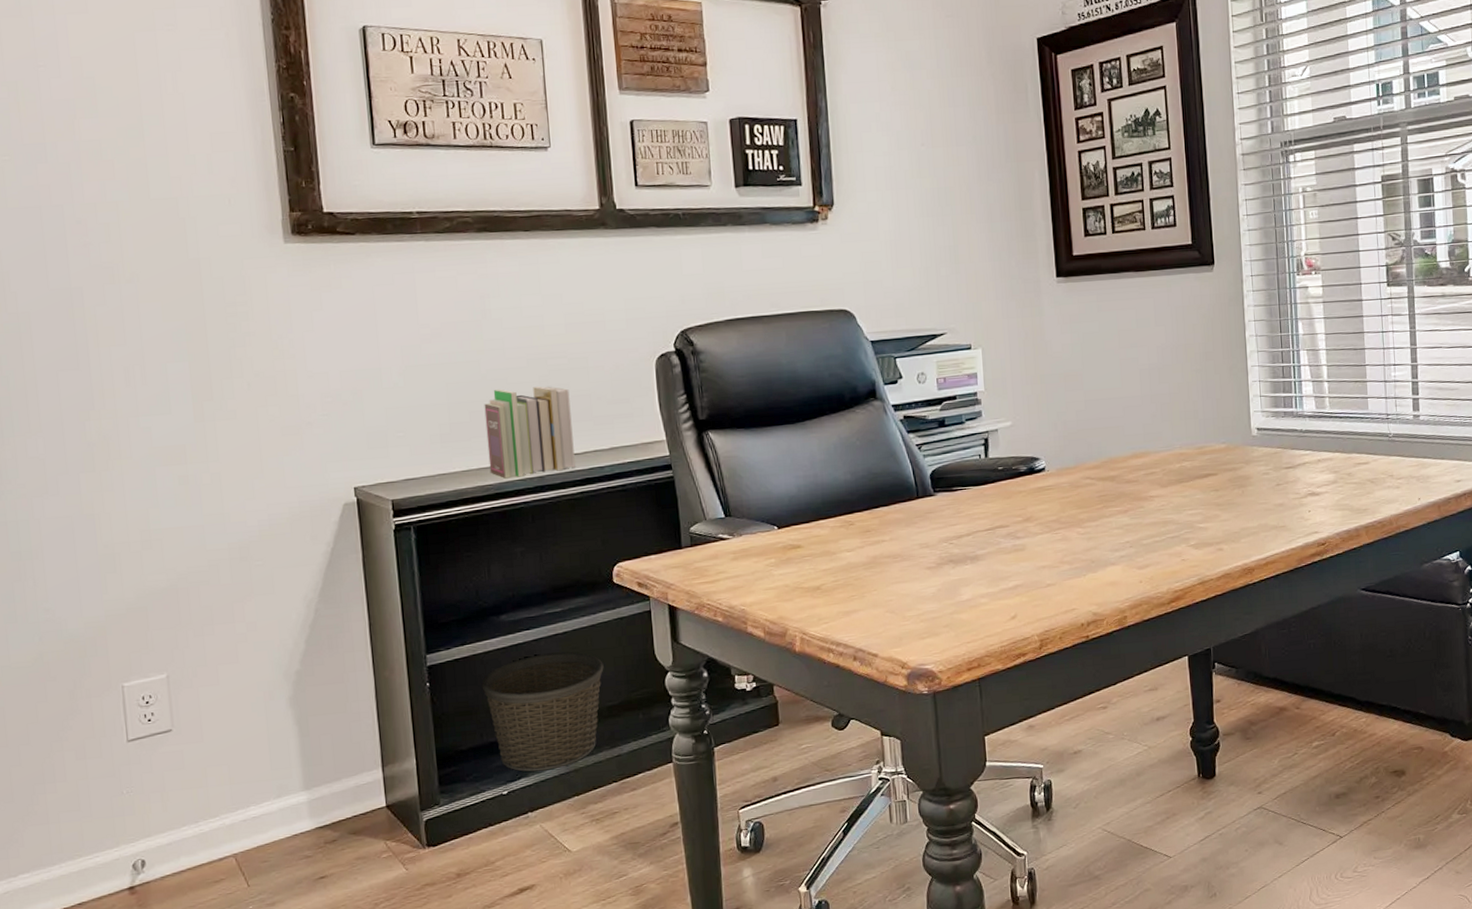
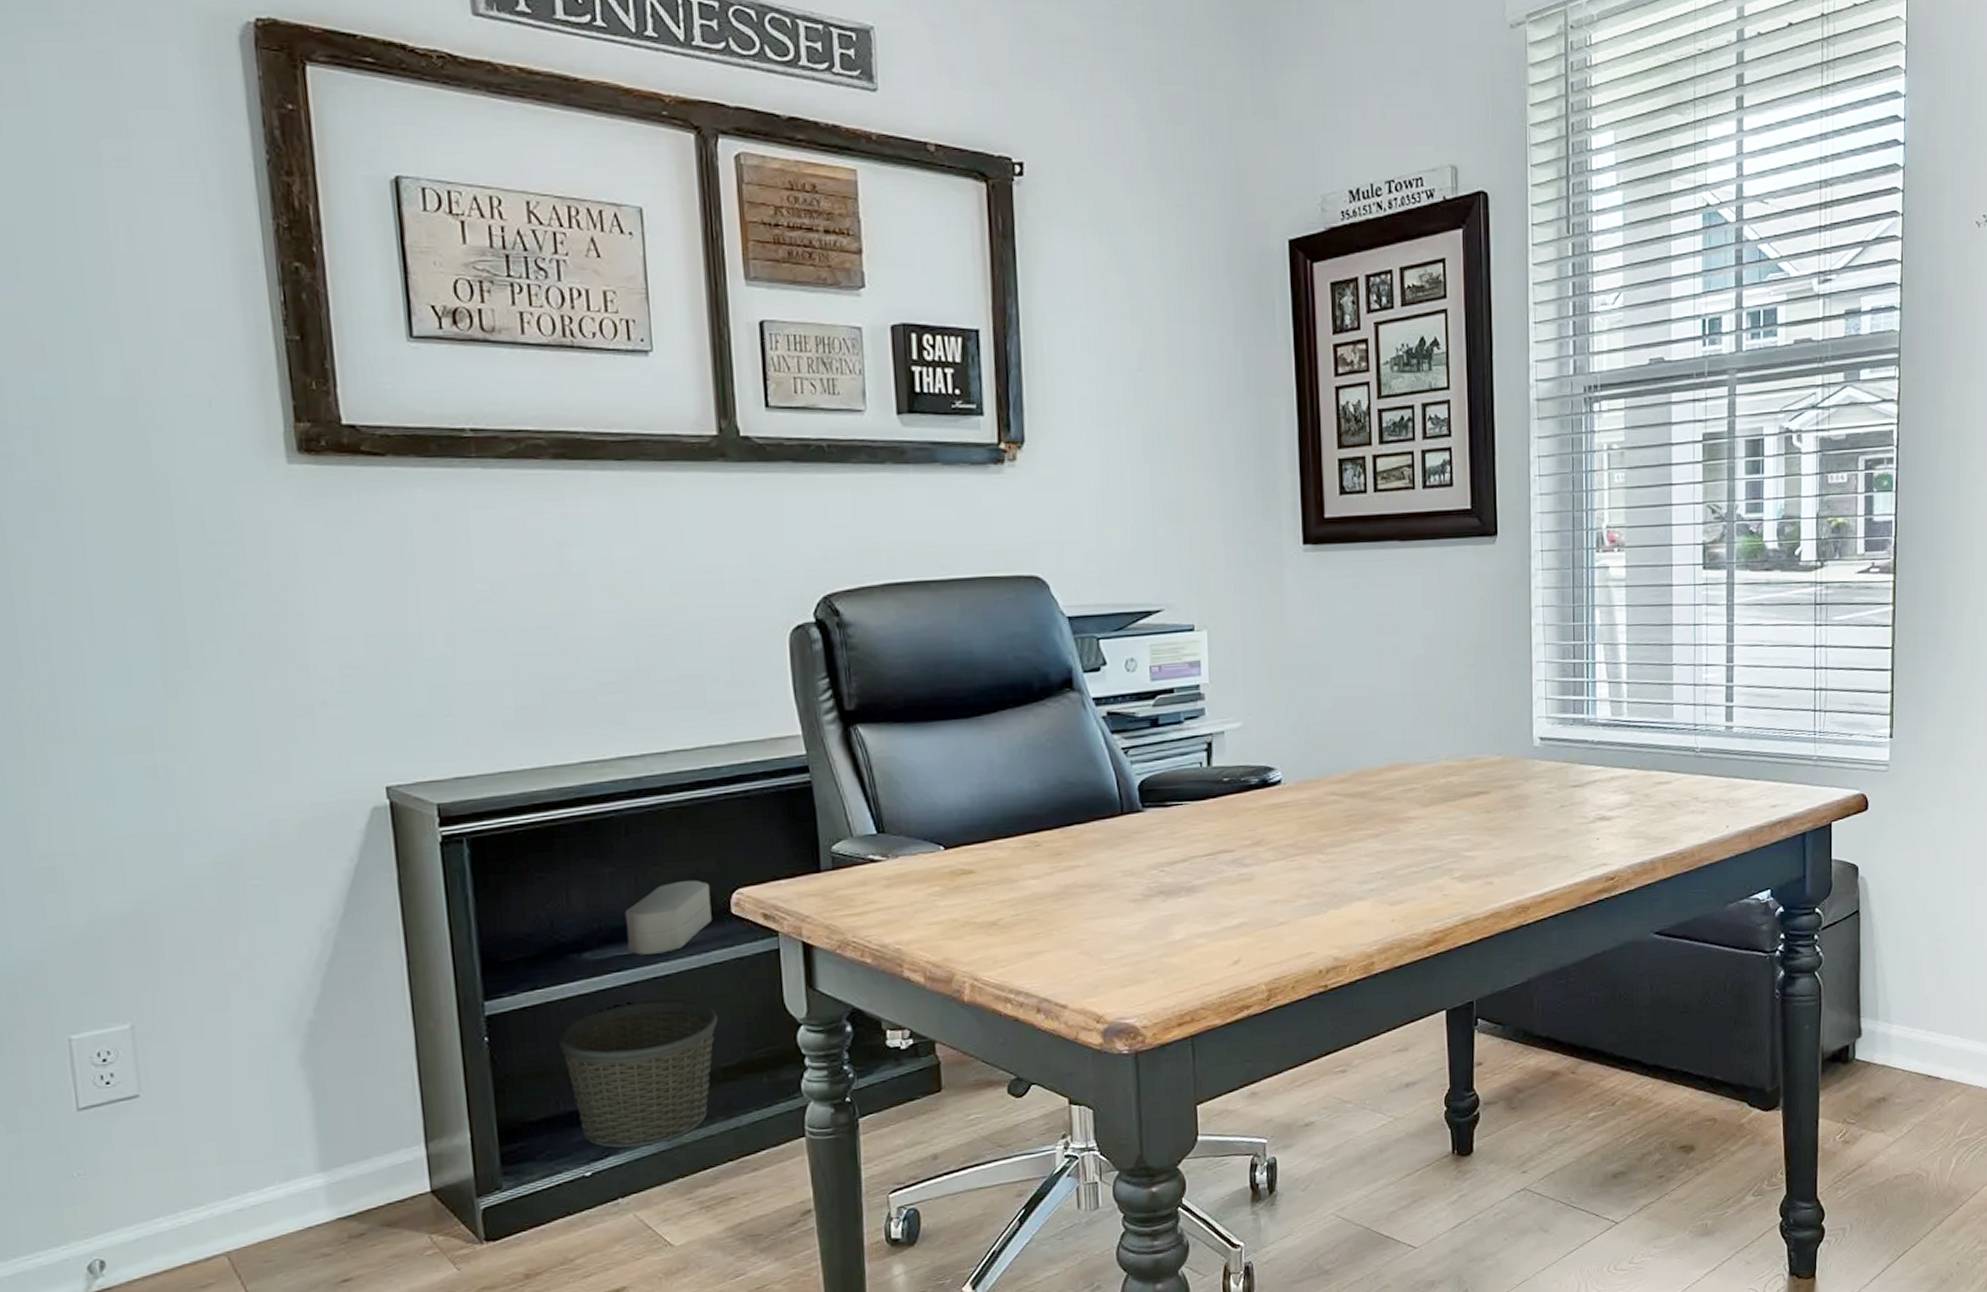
books: present [484,386,576,478] -> none [561,662,683,779]
decorative box: none [532,556,599,617] -> present [624,879,712,955]

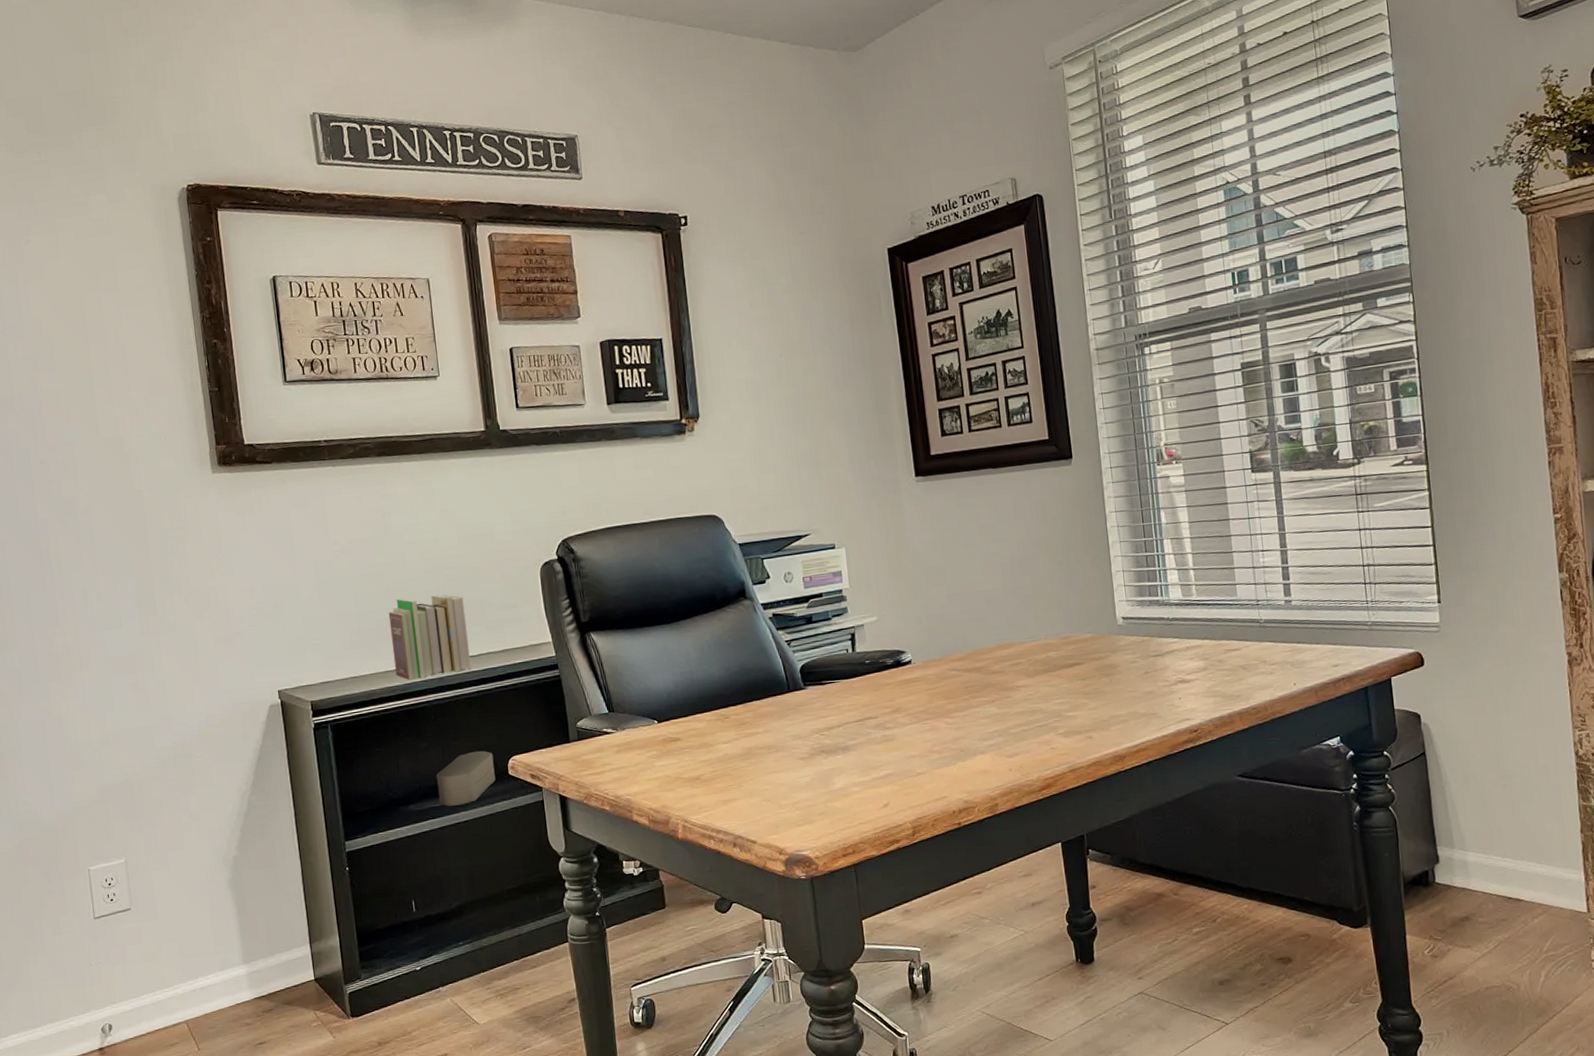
basket: present [557,999,718,1149] -> none [394,839,503,950]
books: none [561,662,683,779] -> present [388,594,471,680]

